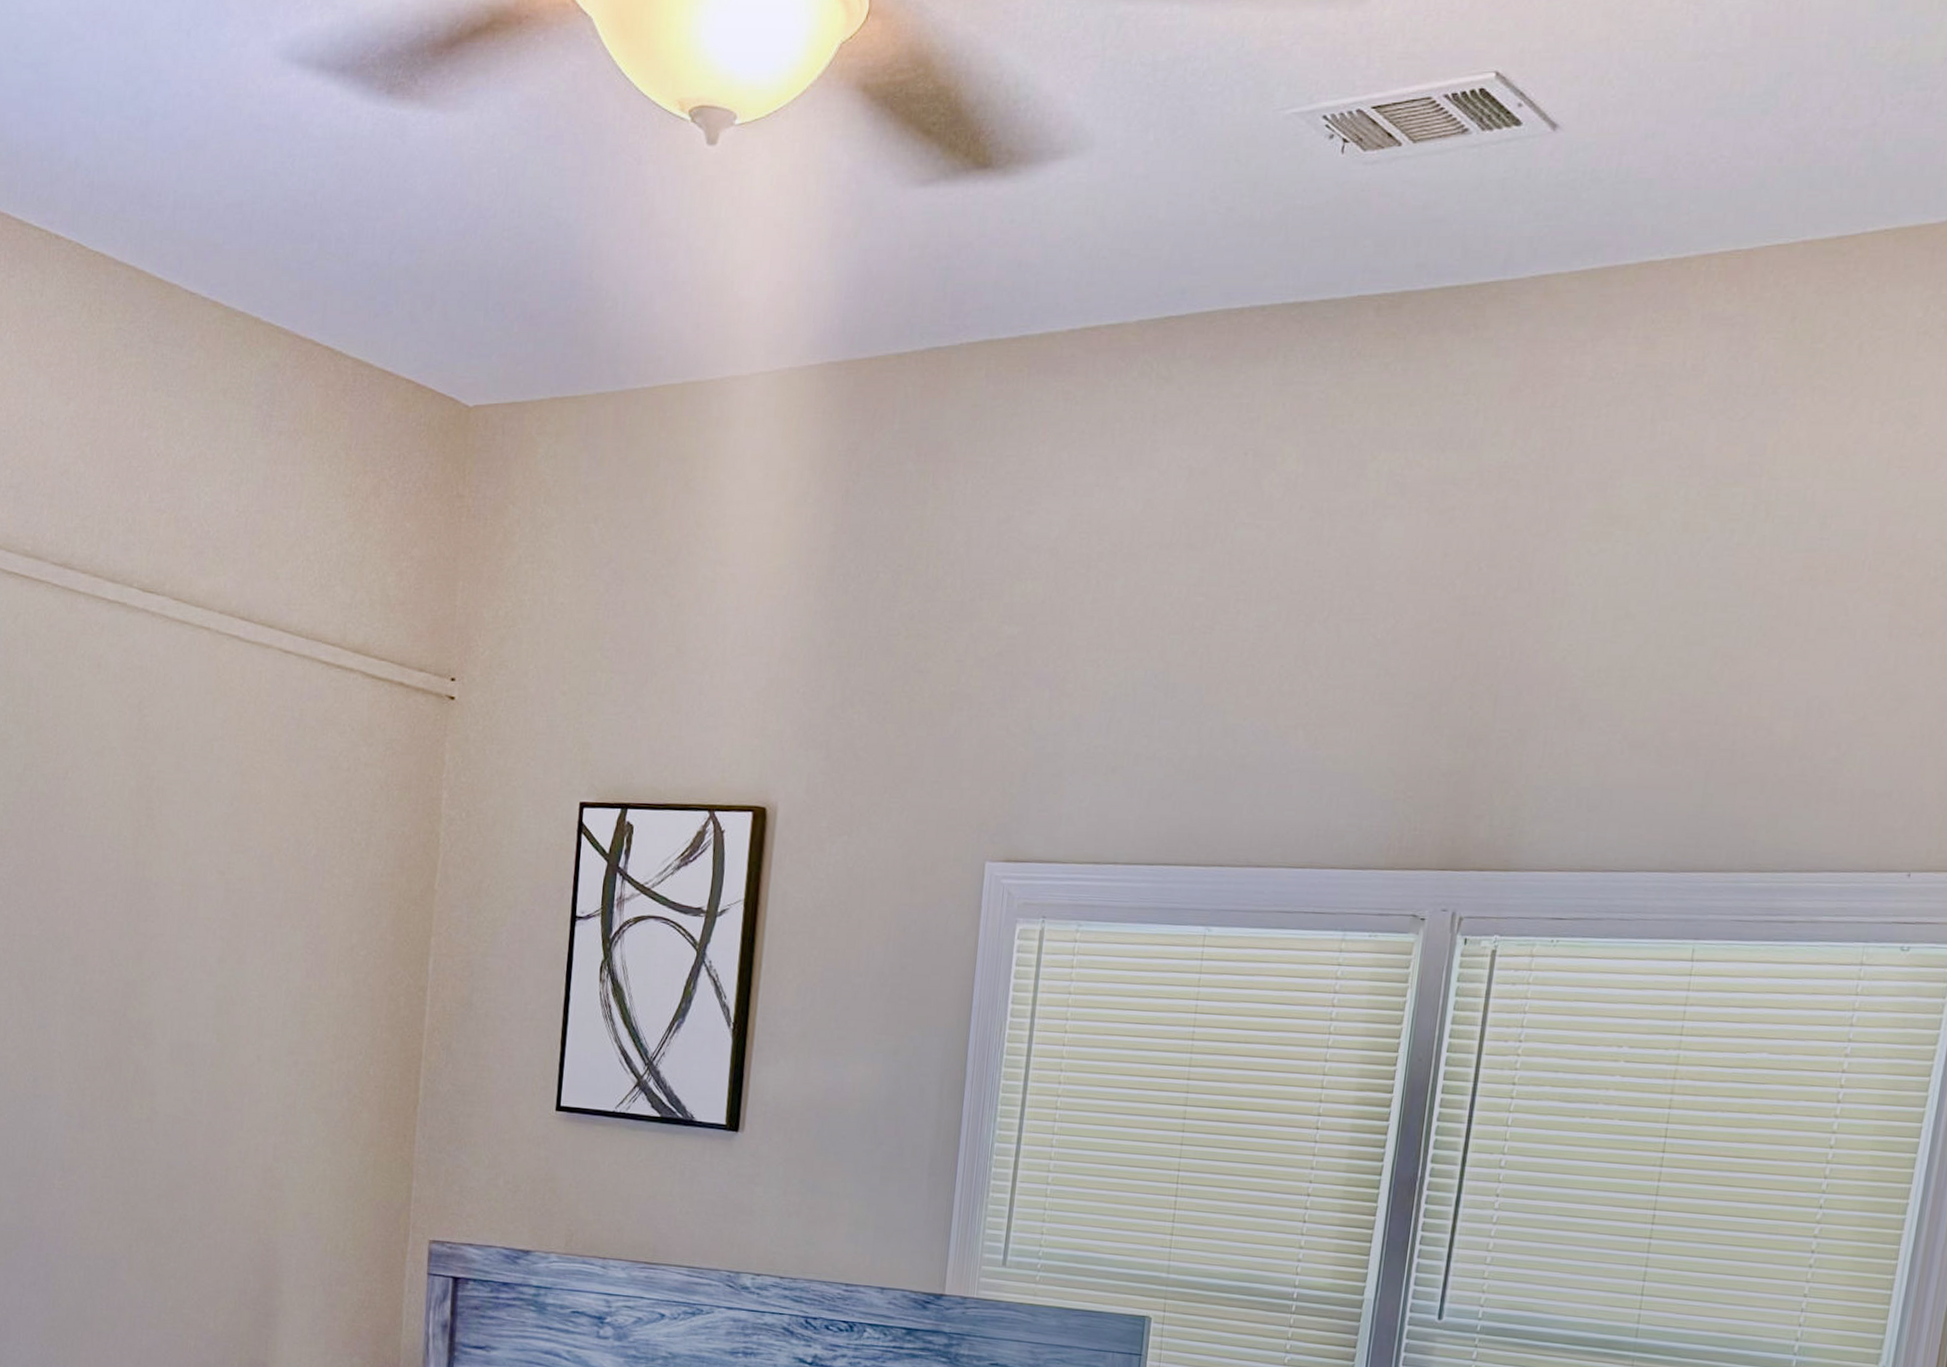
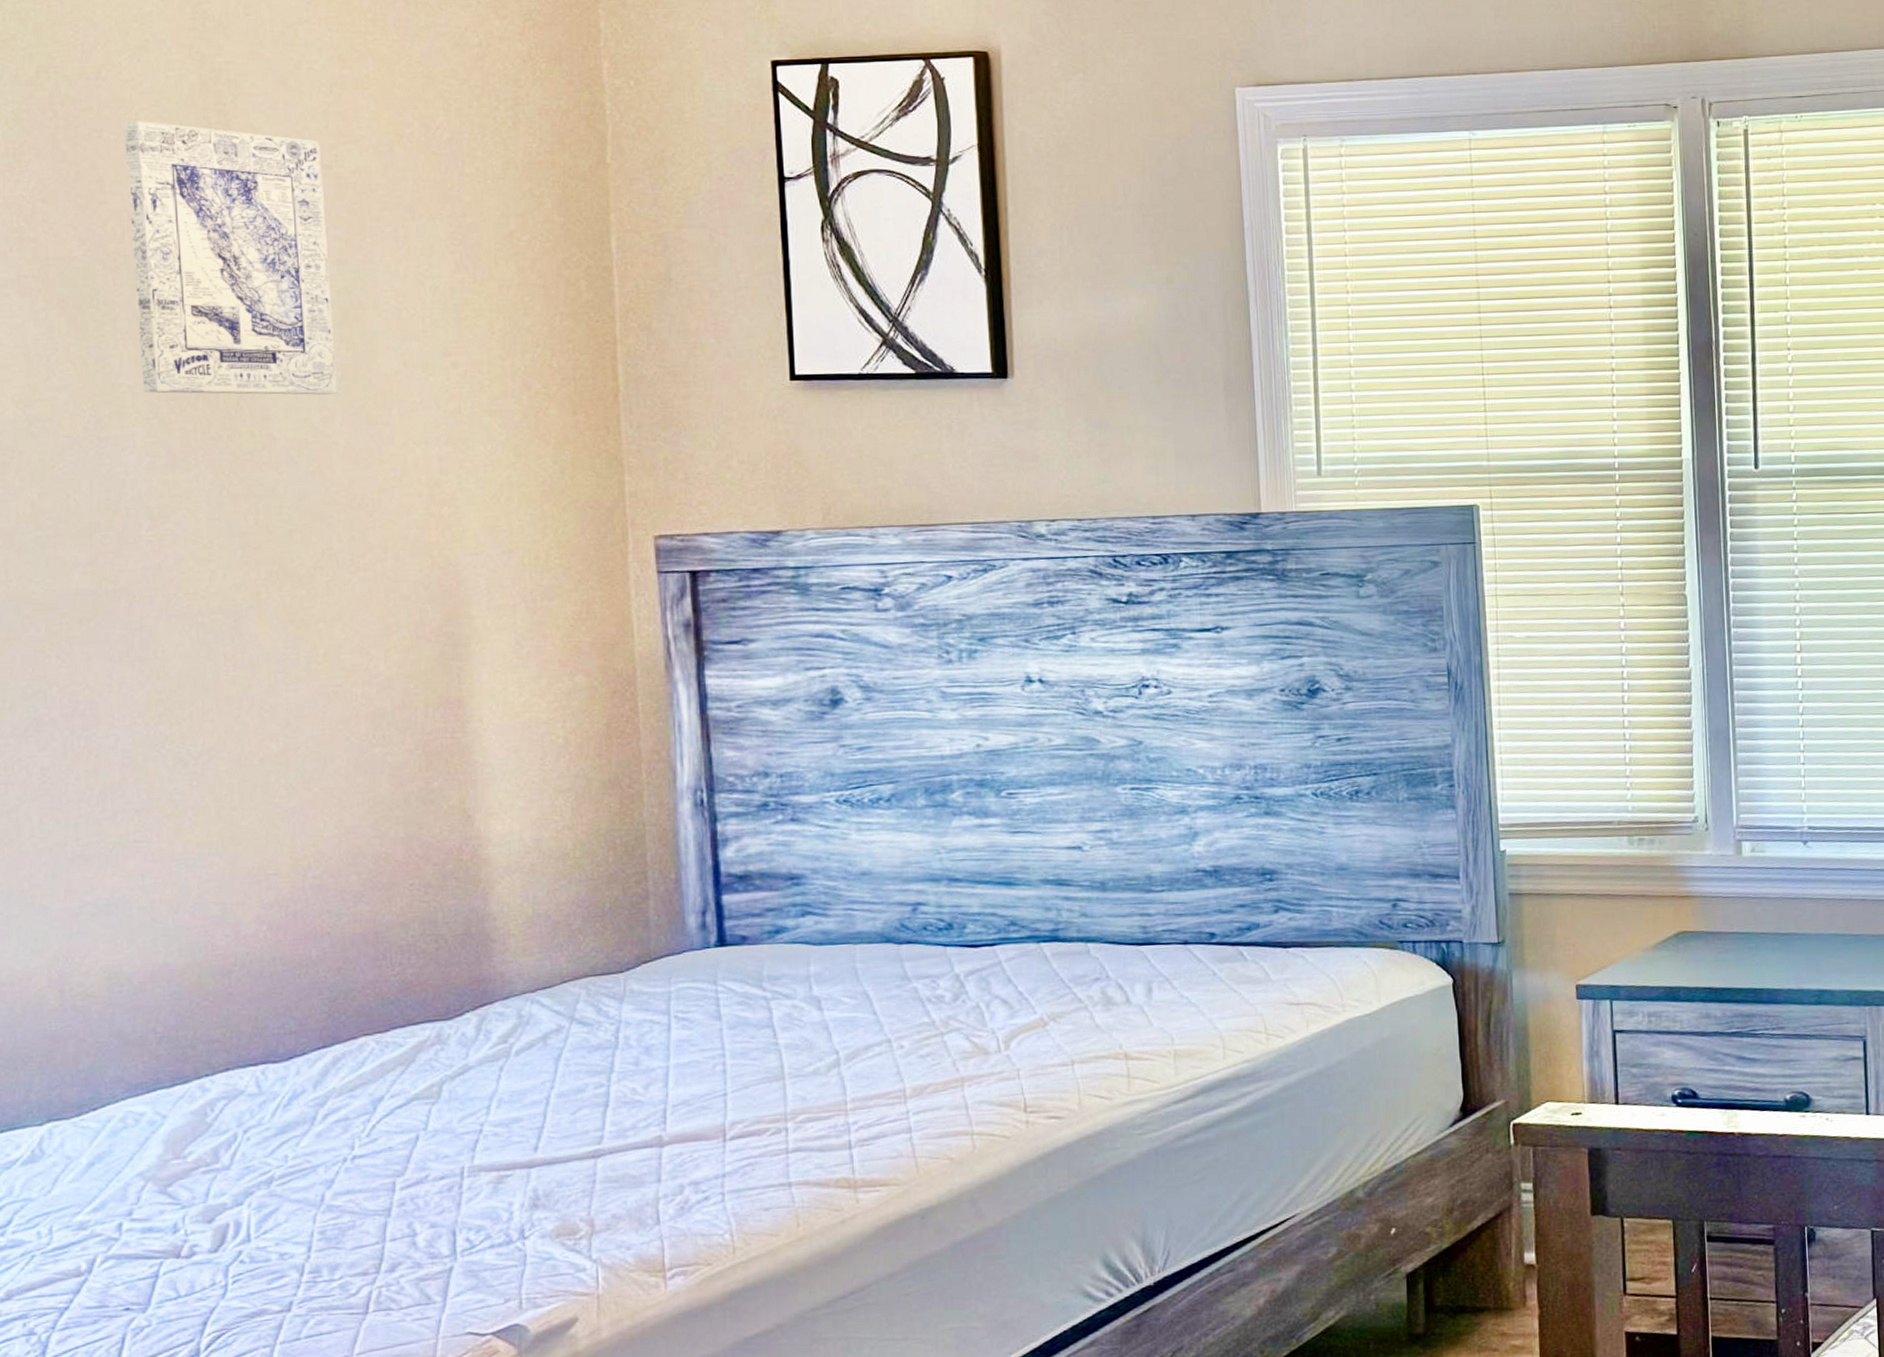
wall art: none [69,818,219,1079] -> present [124,120,337,395]

